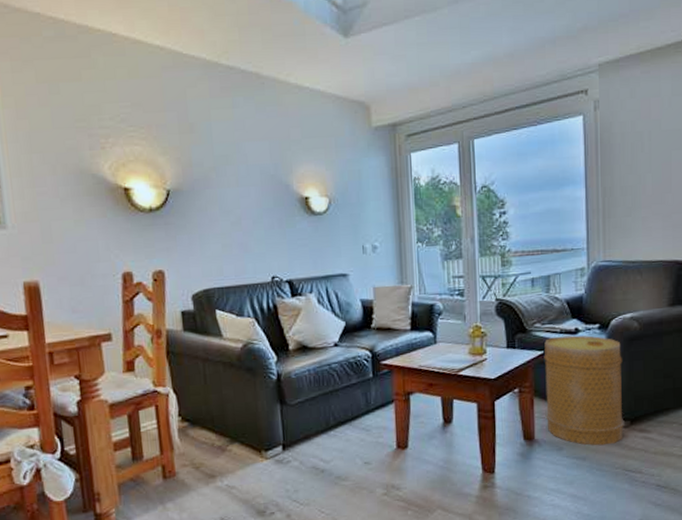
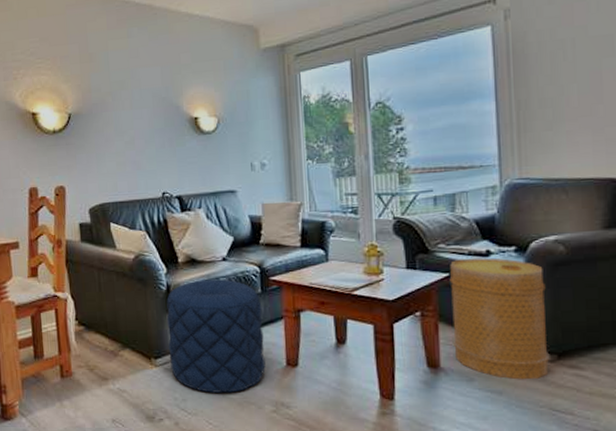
pouf: none [277,365,377,482] -> present [166,279,266,393]

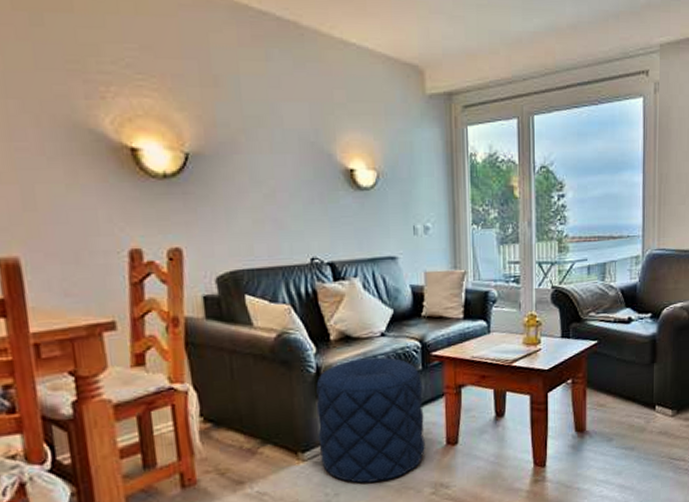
basket: present [449,258,549,380] -> none [597,324,672,436]

